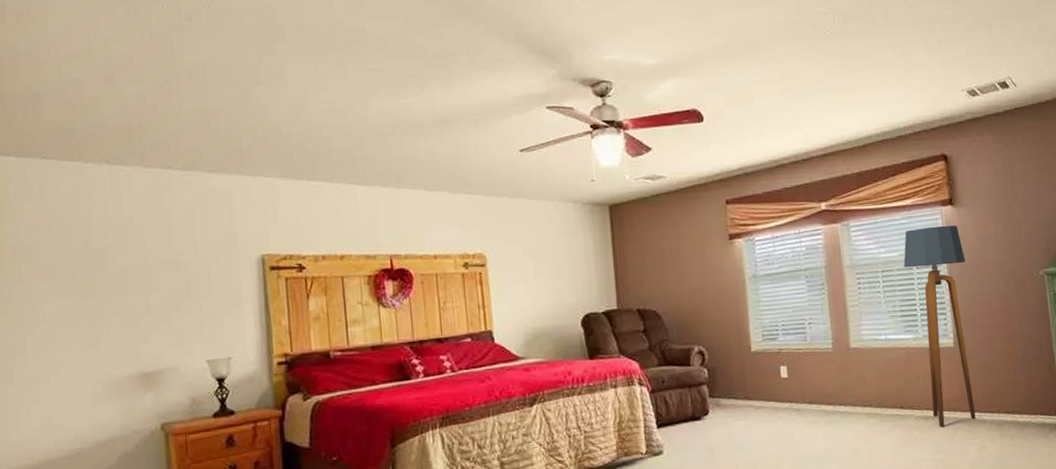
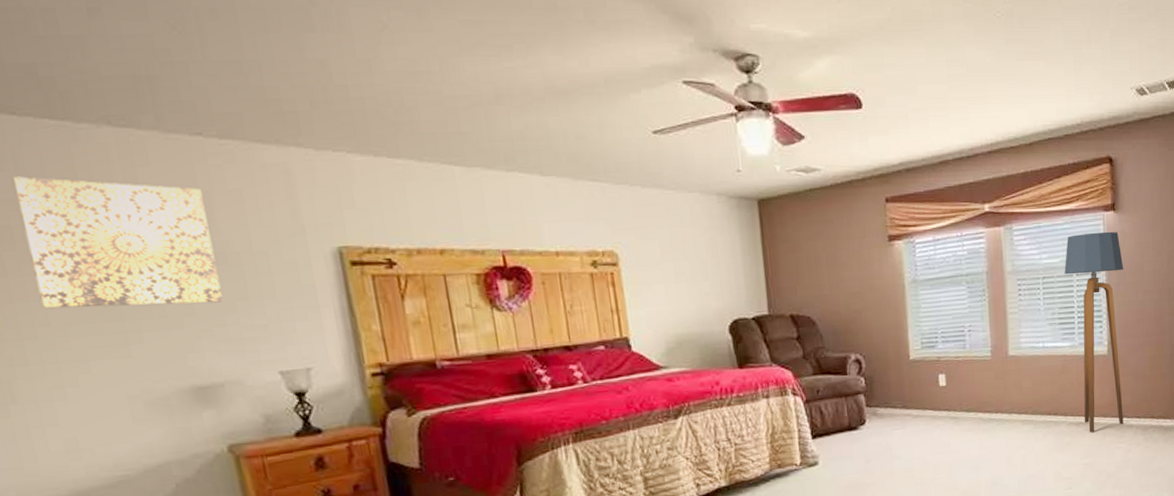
wall art: none [37,205,171,308] -> present [13,176,224,309]

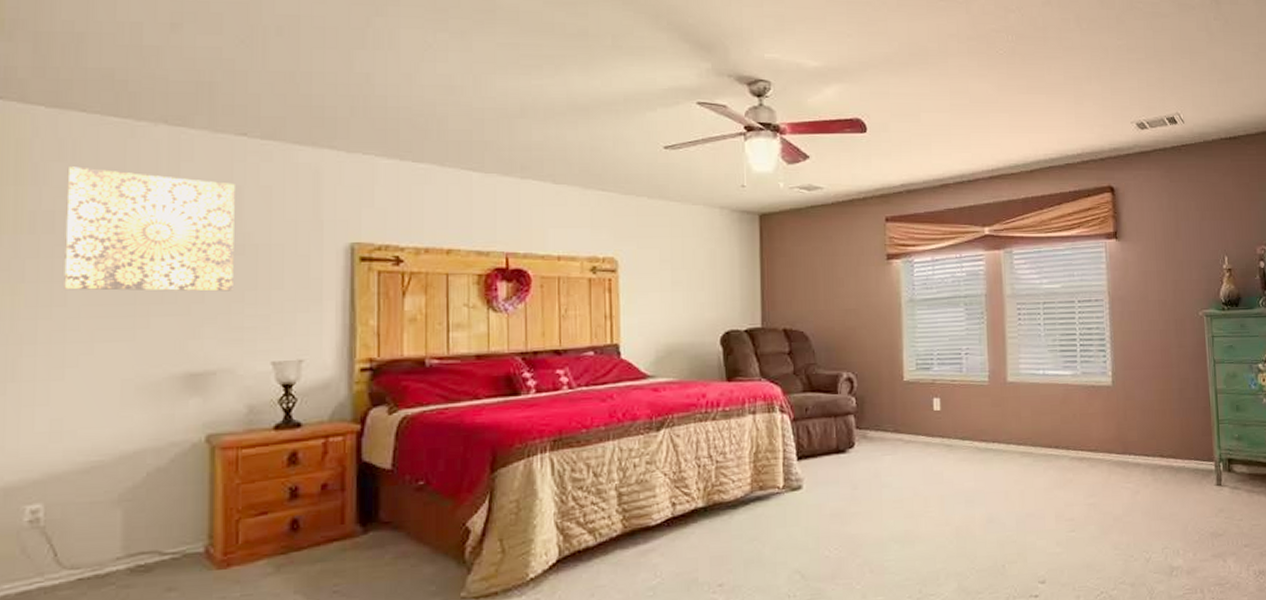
floor lamp: present [1064,231,1124,433] -> none [1065,259,1130,470]

